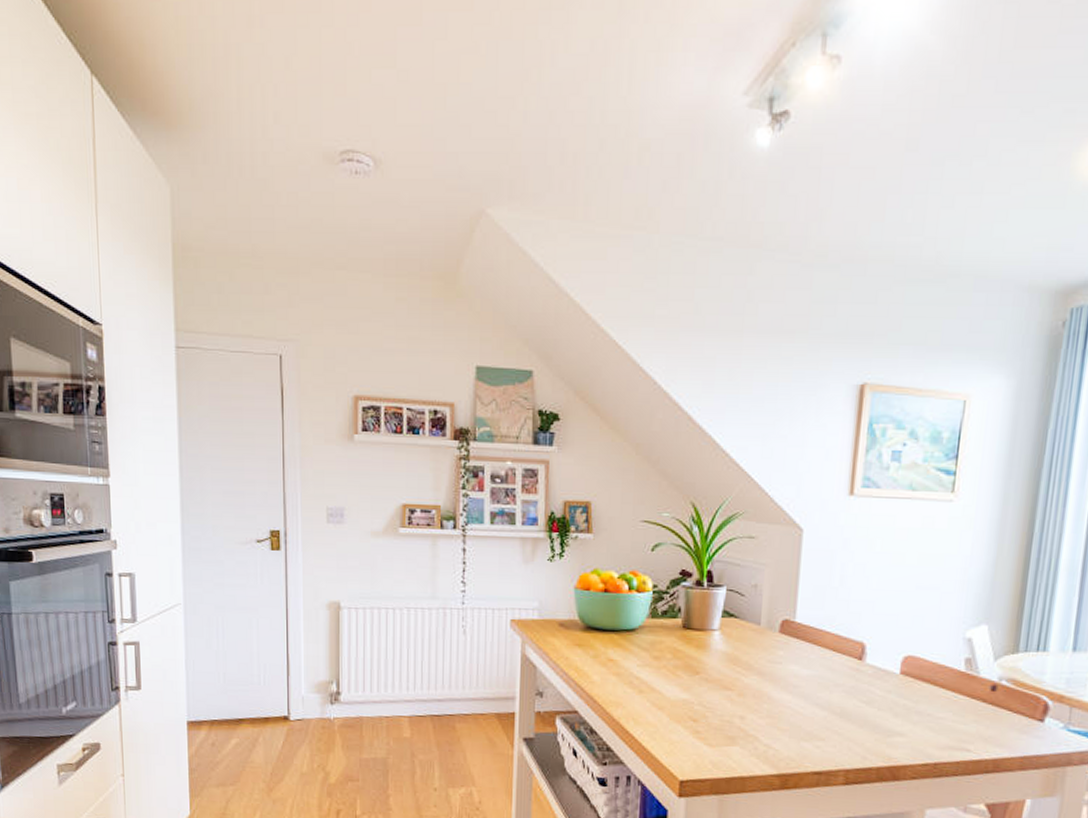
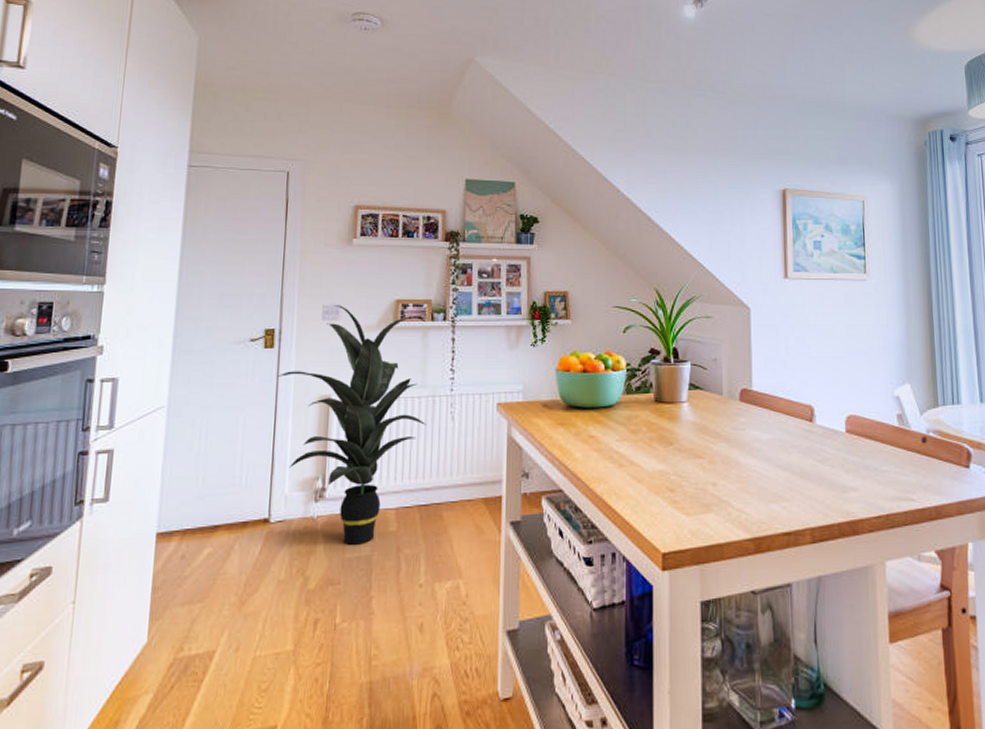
indoor plant: none [286,508,437,747] -> present [277,305,426,545]

